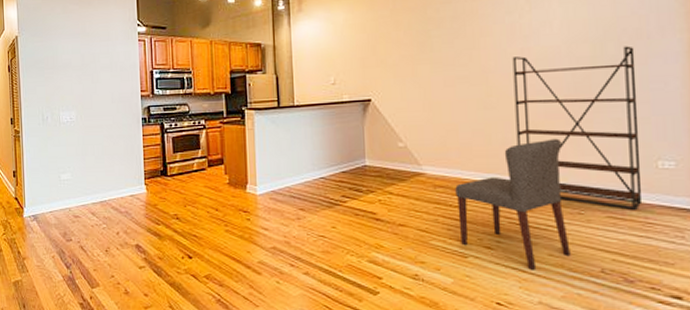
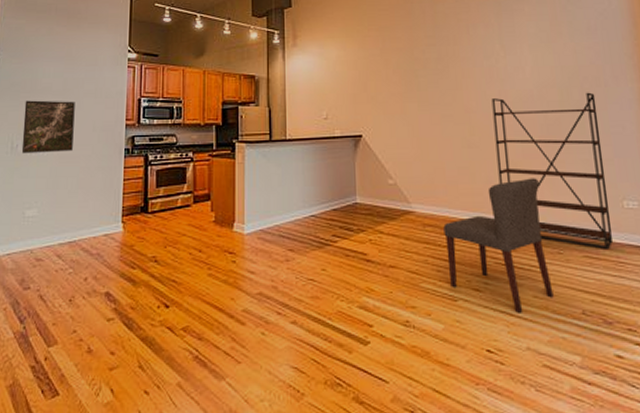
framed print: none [49,75,96,125] -> present [21,100,75,154]

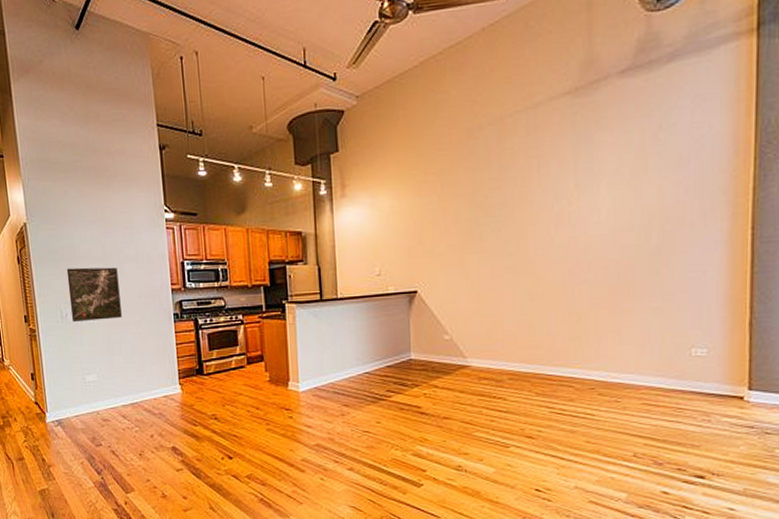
chair: present [443,178,554,313] -> none [499,328,606,457]
bookshelf: present [491,92,614,249] -> none [559,234,677,397]

